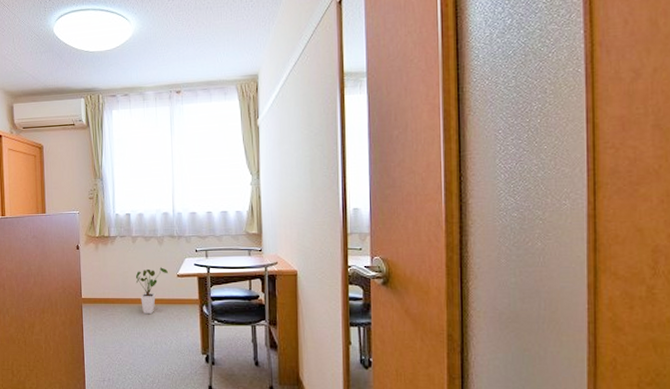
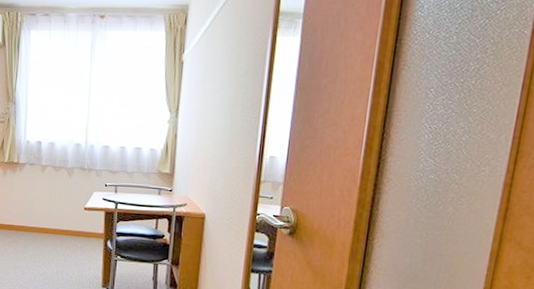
house plant: present [135,267,168,313] -> none [42,199,75,244]

